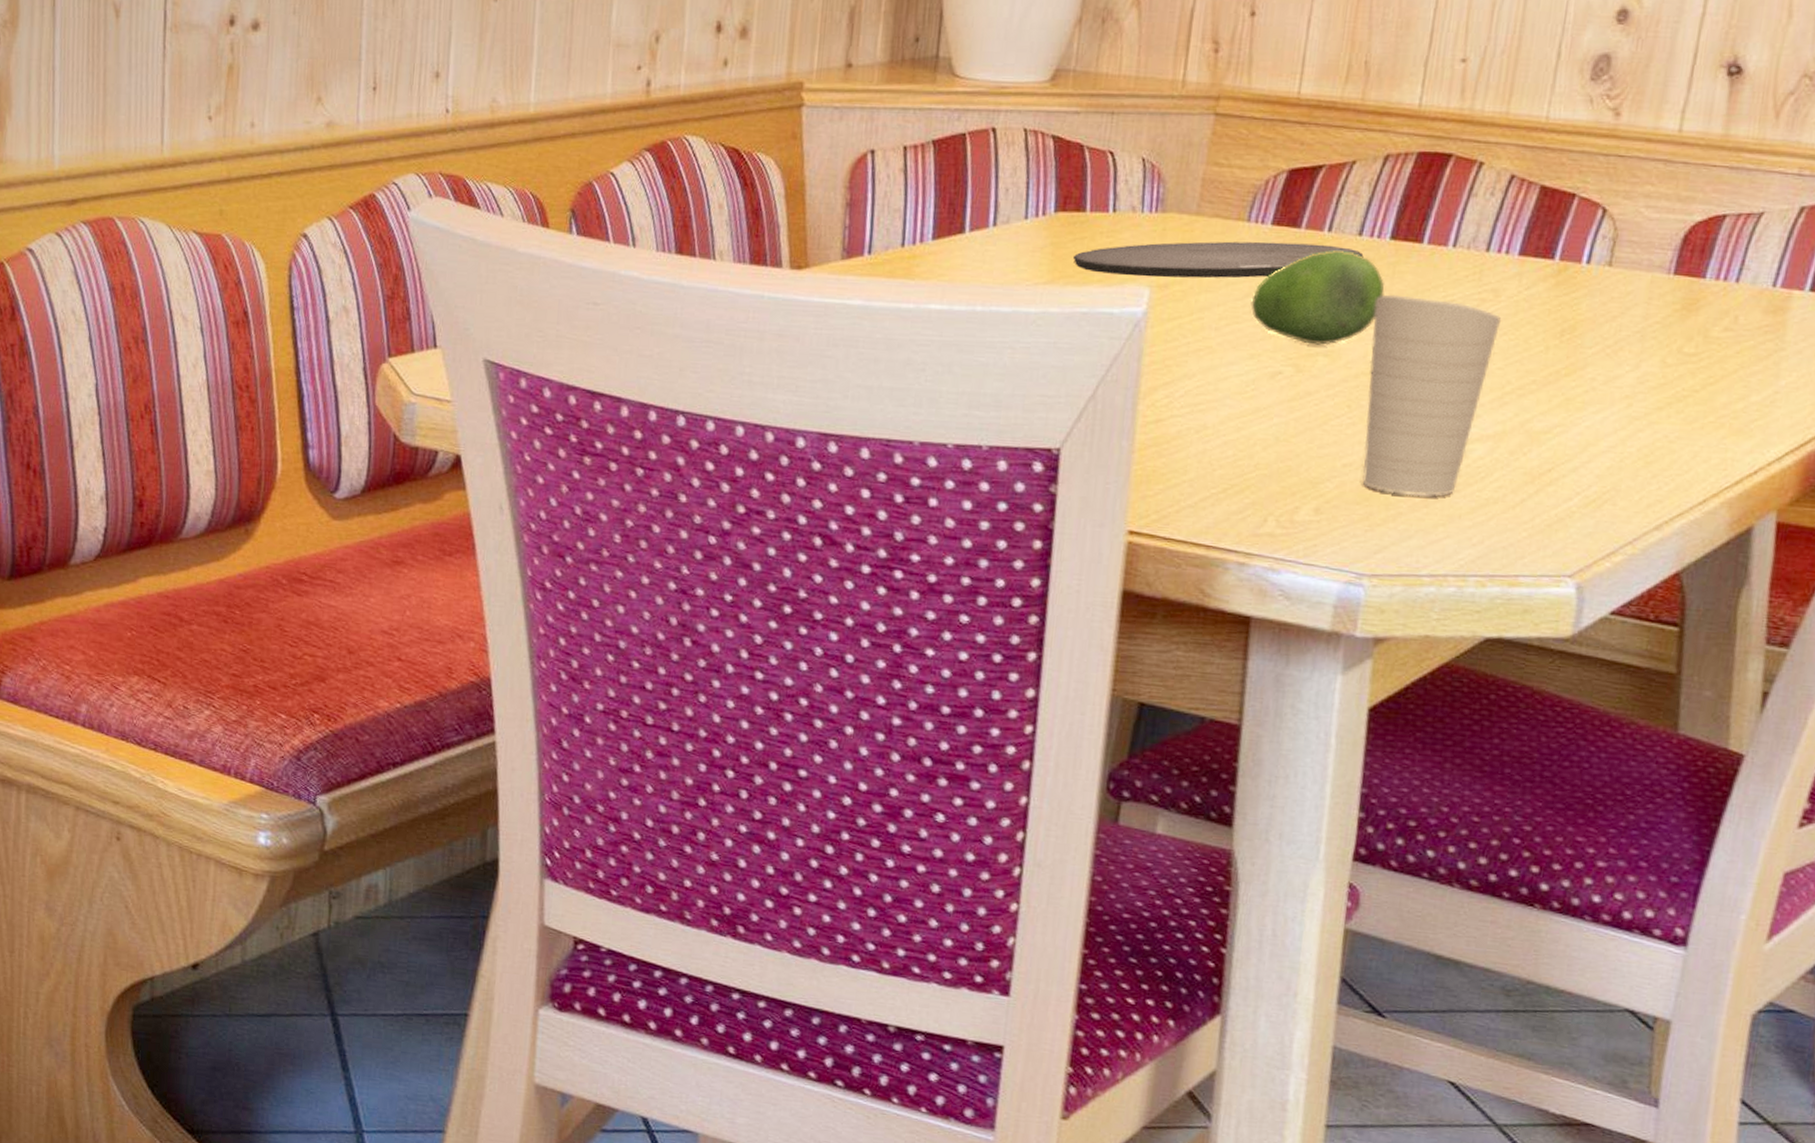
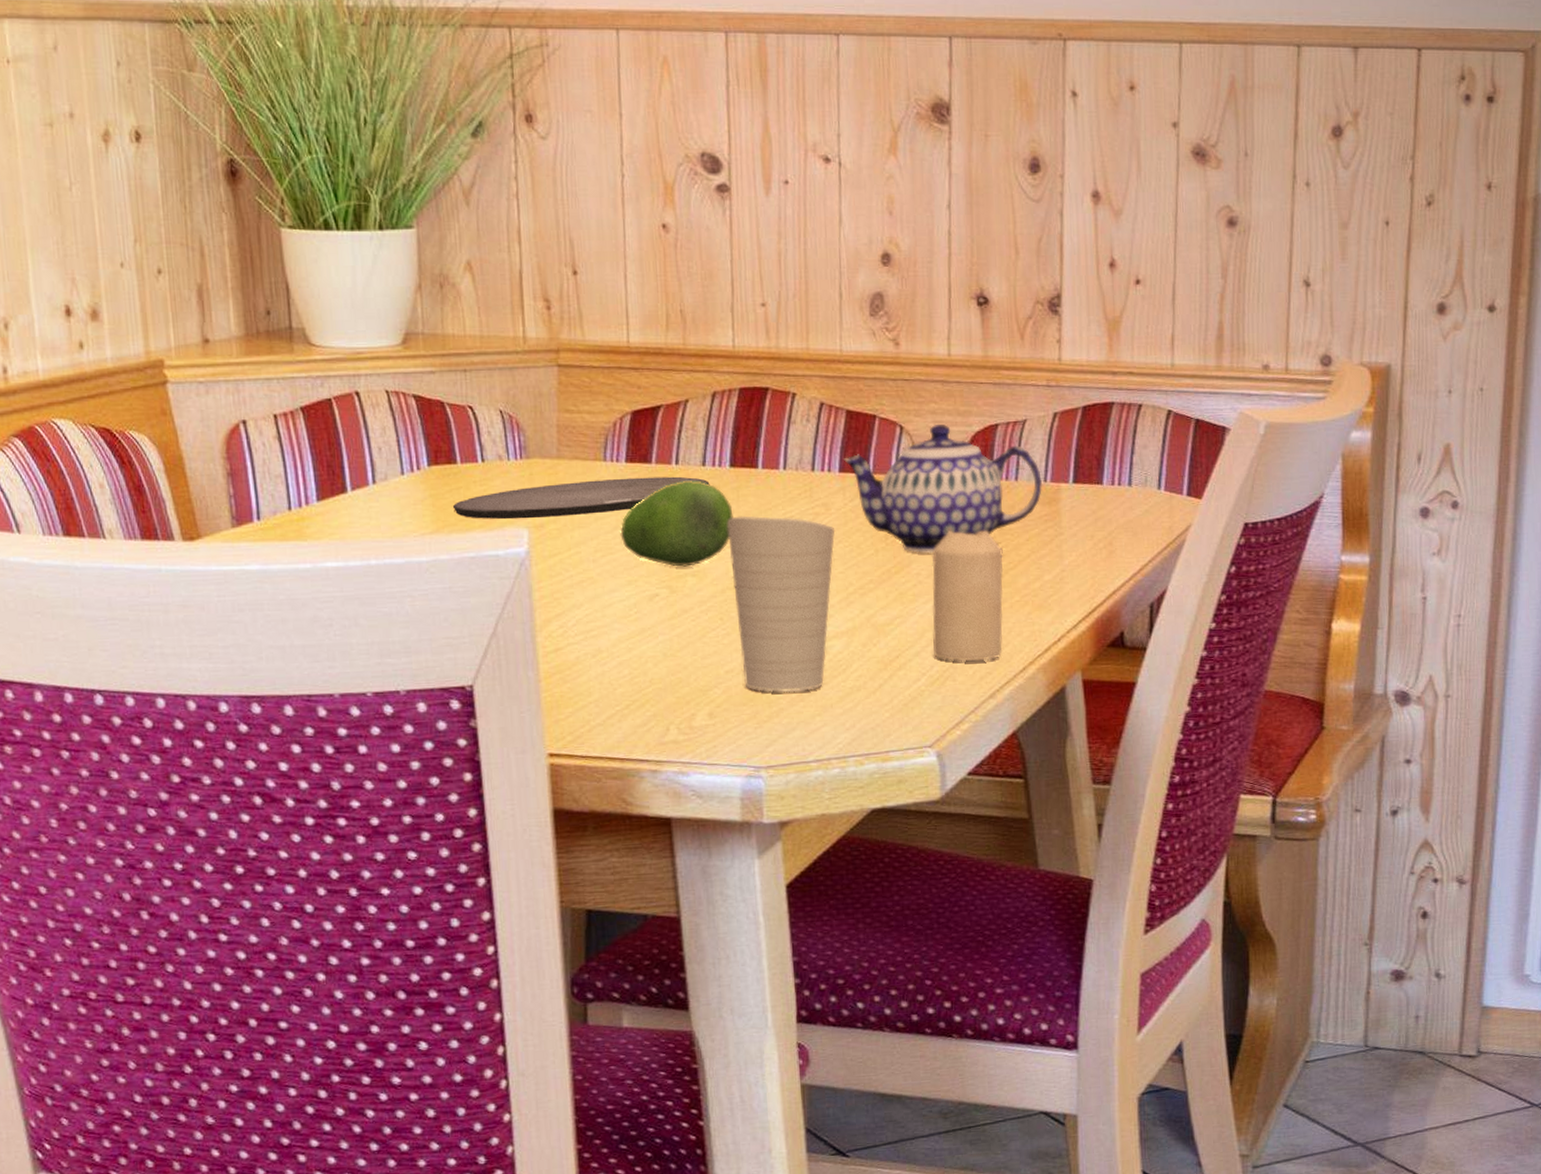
teapot: none [1526,209,1771,357] -> present [843,423,1043,554]
candle: none [1595,332,1704,487] -> present [932,530,1004,662]

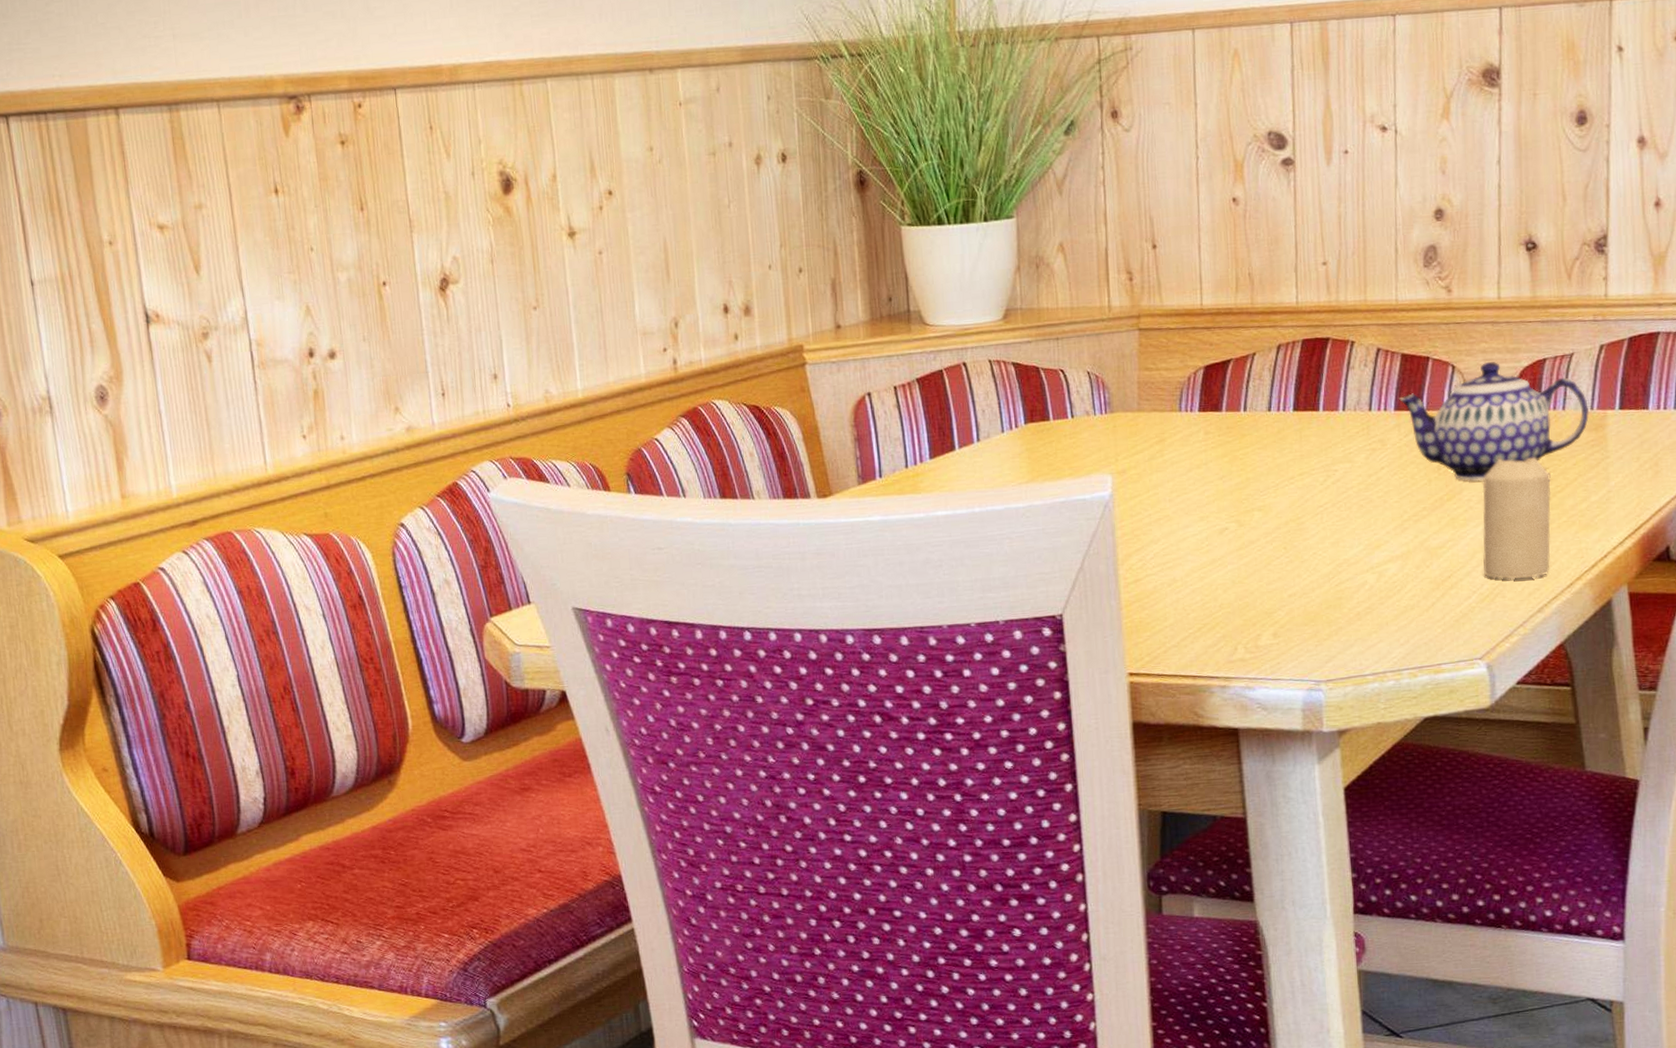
plate: present [452,476,710,519] -> none [1045,421,1275,468]
fruit: present [620,481,733,567] -> none [1193,425,1296,503]
cup: present [727,516,835,692] -> none [1291,453,1390,613]

